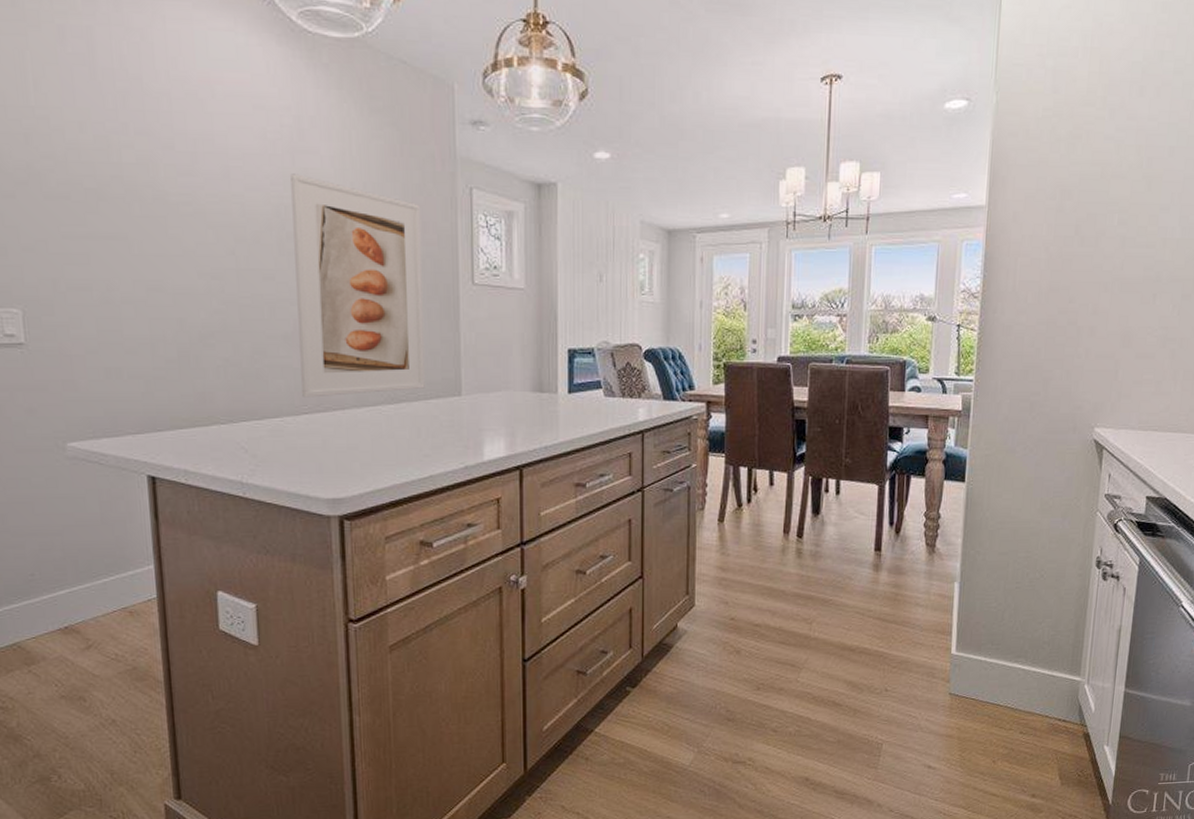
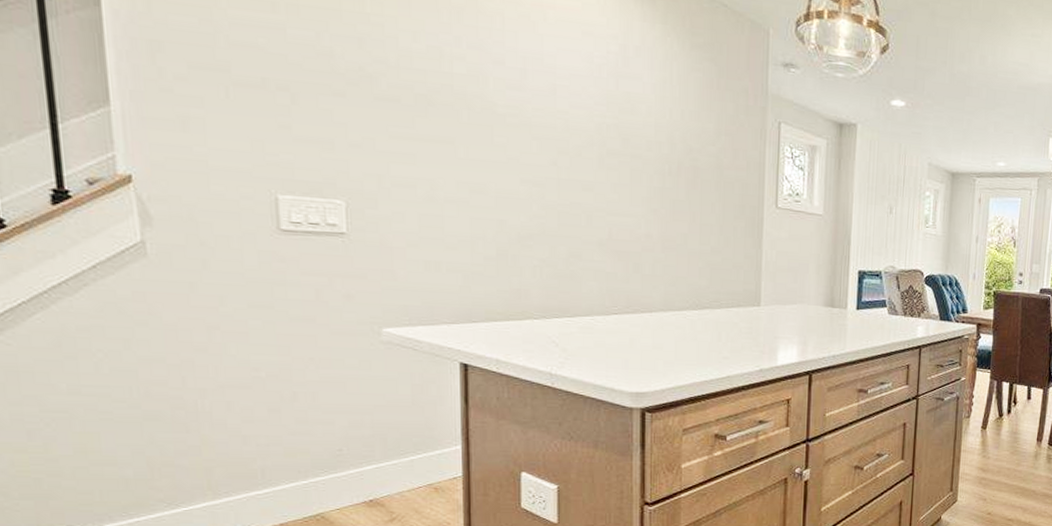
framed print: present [290,173,425,398] -> none [613,96,732,300]

